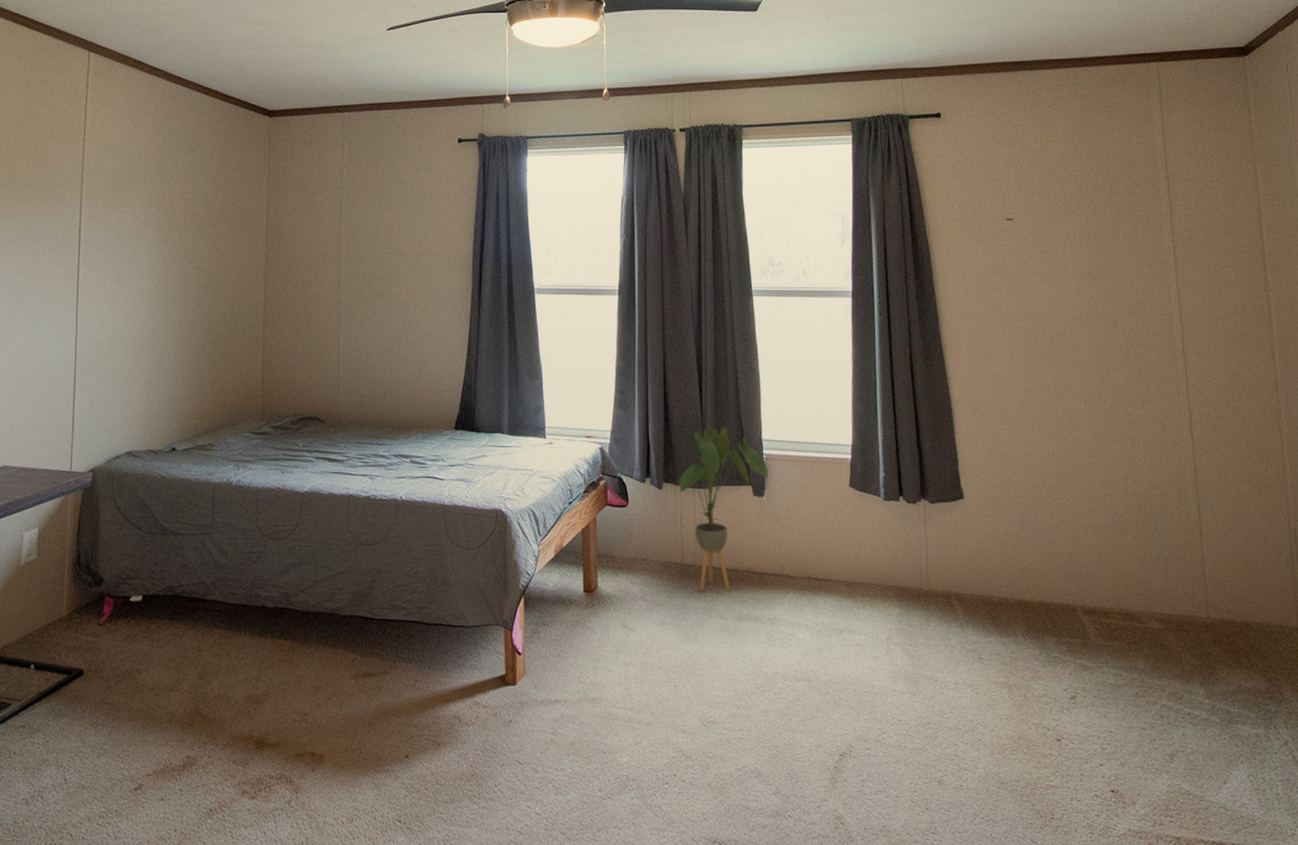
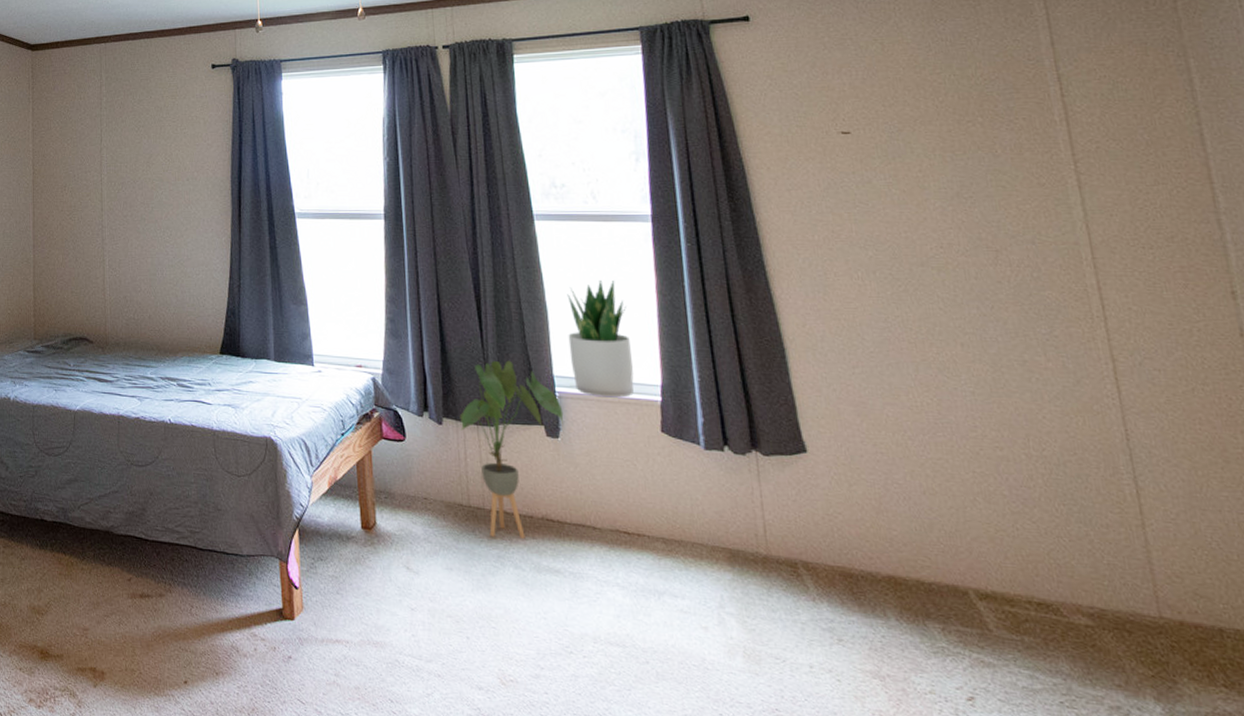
planter: none [776,351,830,458] -> present [567,281,634,398]

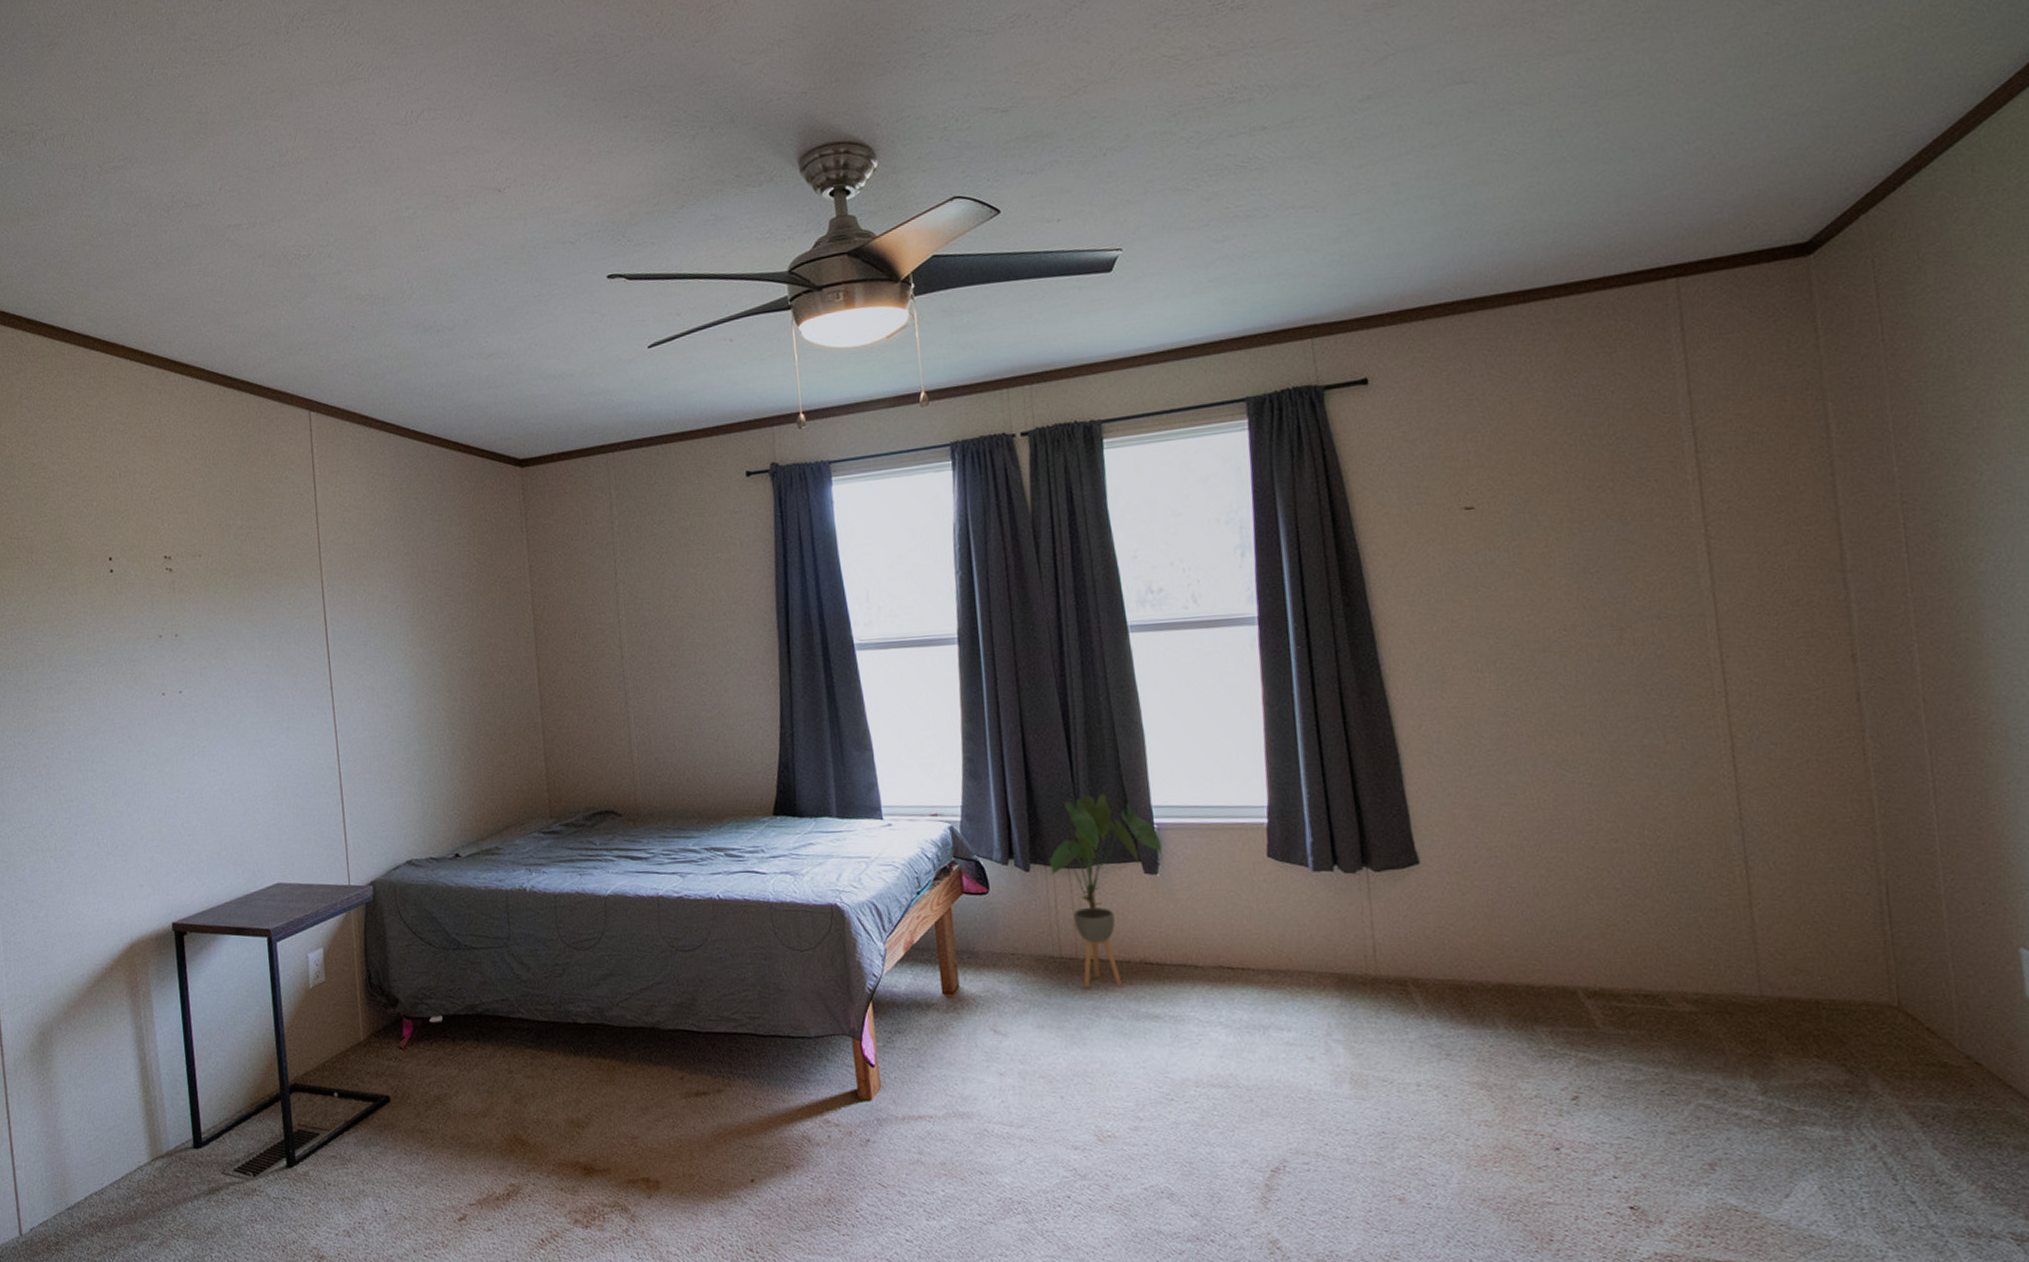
planter: present [567,281,634,398] -> none [1165,694,1239,825]

